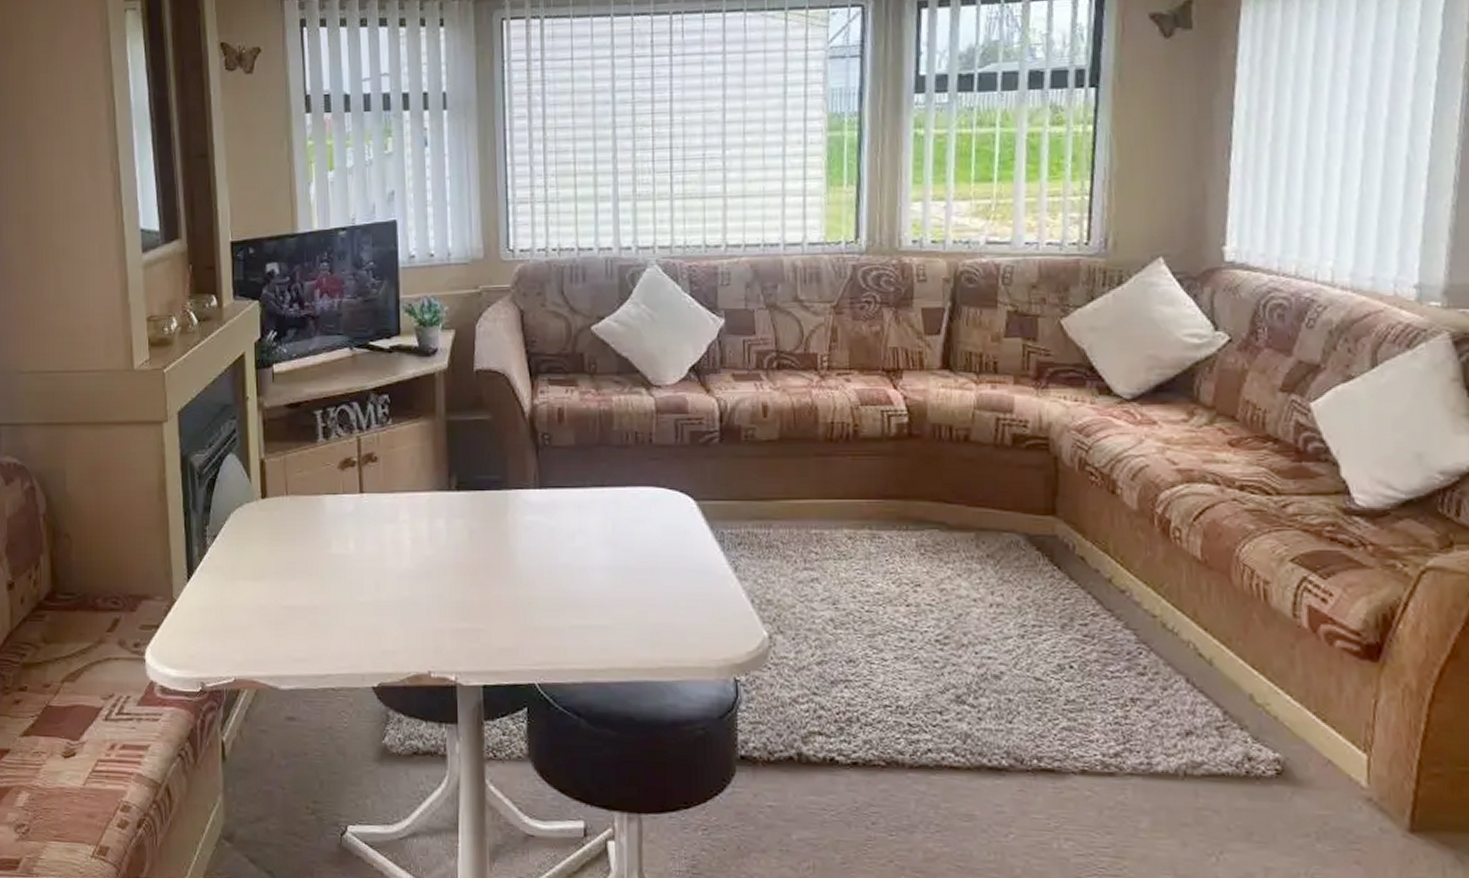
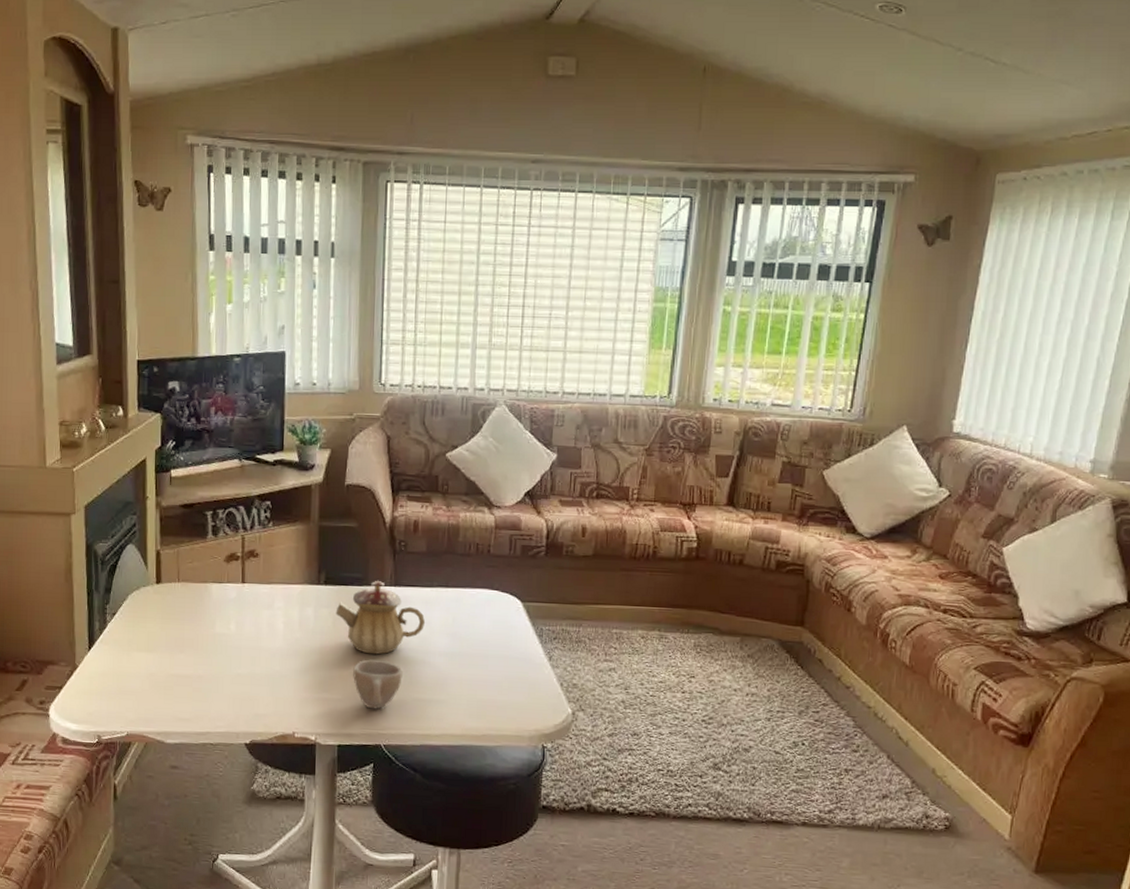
teapot: none [471,482,580,573] -> present [335,580,426,655]
cup: none [496,579,556,640] -> present [353,659,403,709]

